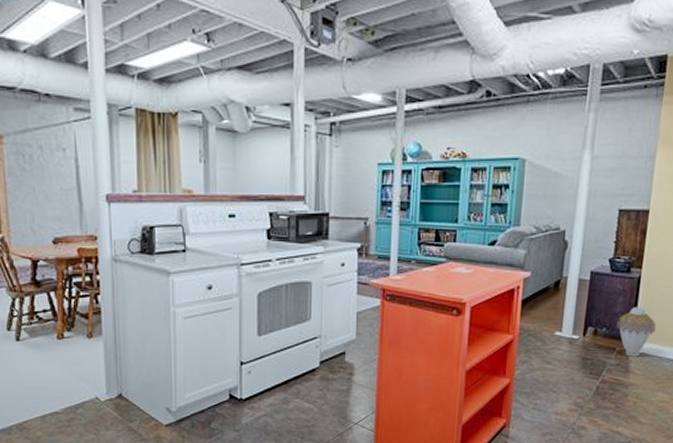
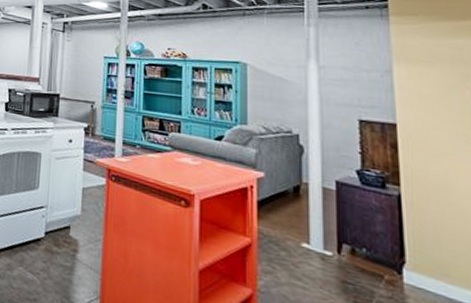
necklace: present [616,307,656,357] -> none [380,229,435,292]

